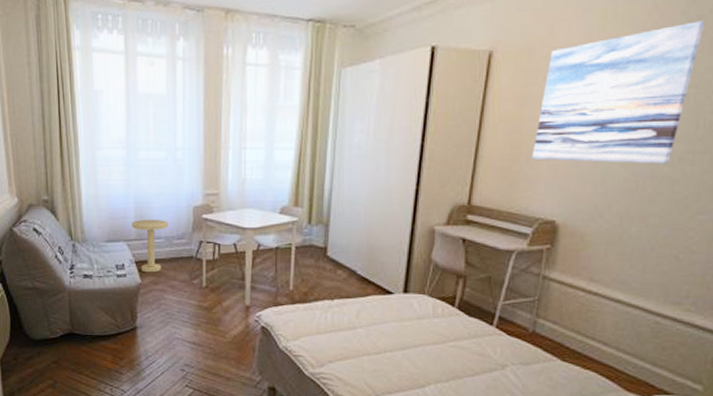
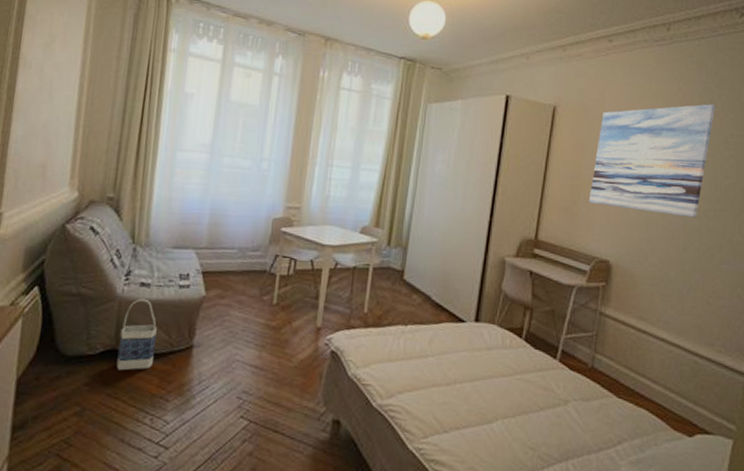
bag: none [74,288,105,350] -> present [116,298,157,371]
side table: present [132,219,169,273] -> none [204,227,245,286]

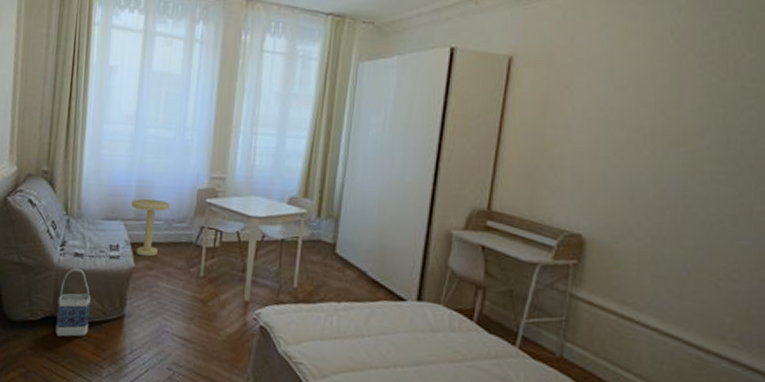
side table: none [204,227,245,286] -> present [131,198,170,257]
wall art: present [589,104,716,218] -> none [556,42,729,183]

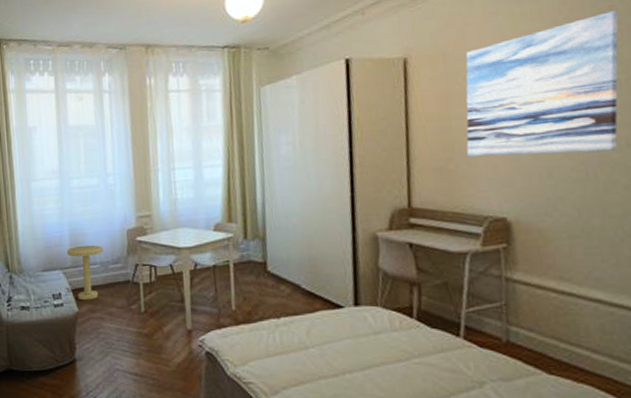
bag: present [55,268,91,337] -> none [12,321,44,388]
wall art: none [556,42,729,183] -> present [465,11,619,157]

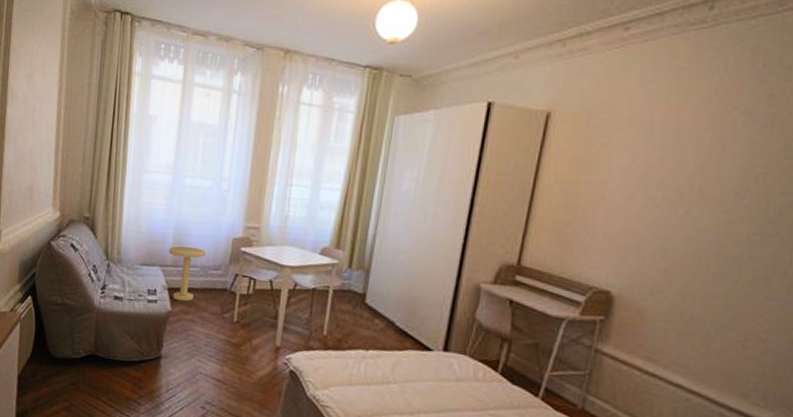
wall art: present [465,11,619,157] -> none [588,101,776,244]

